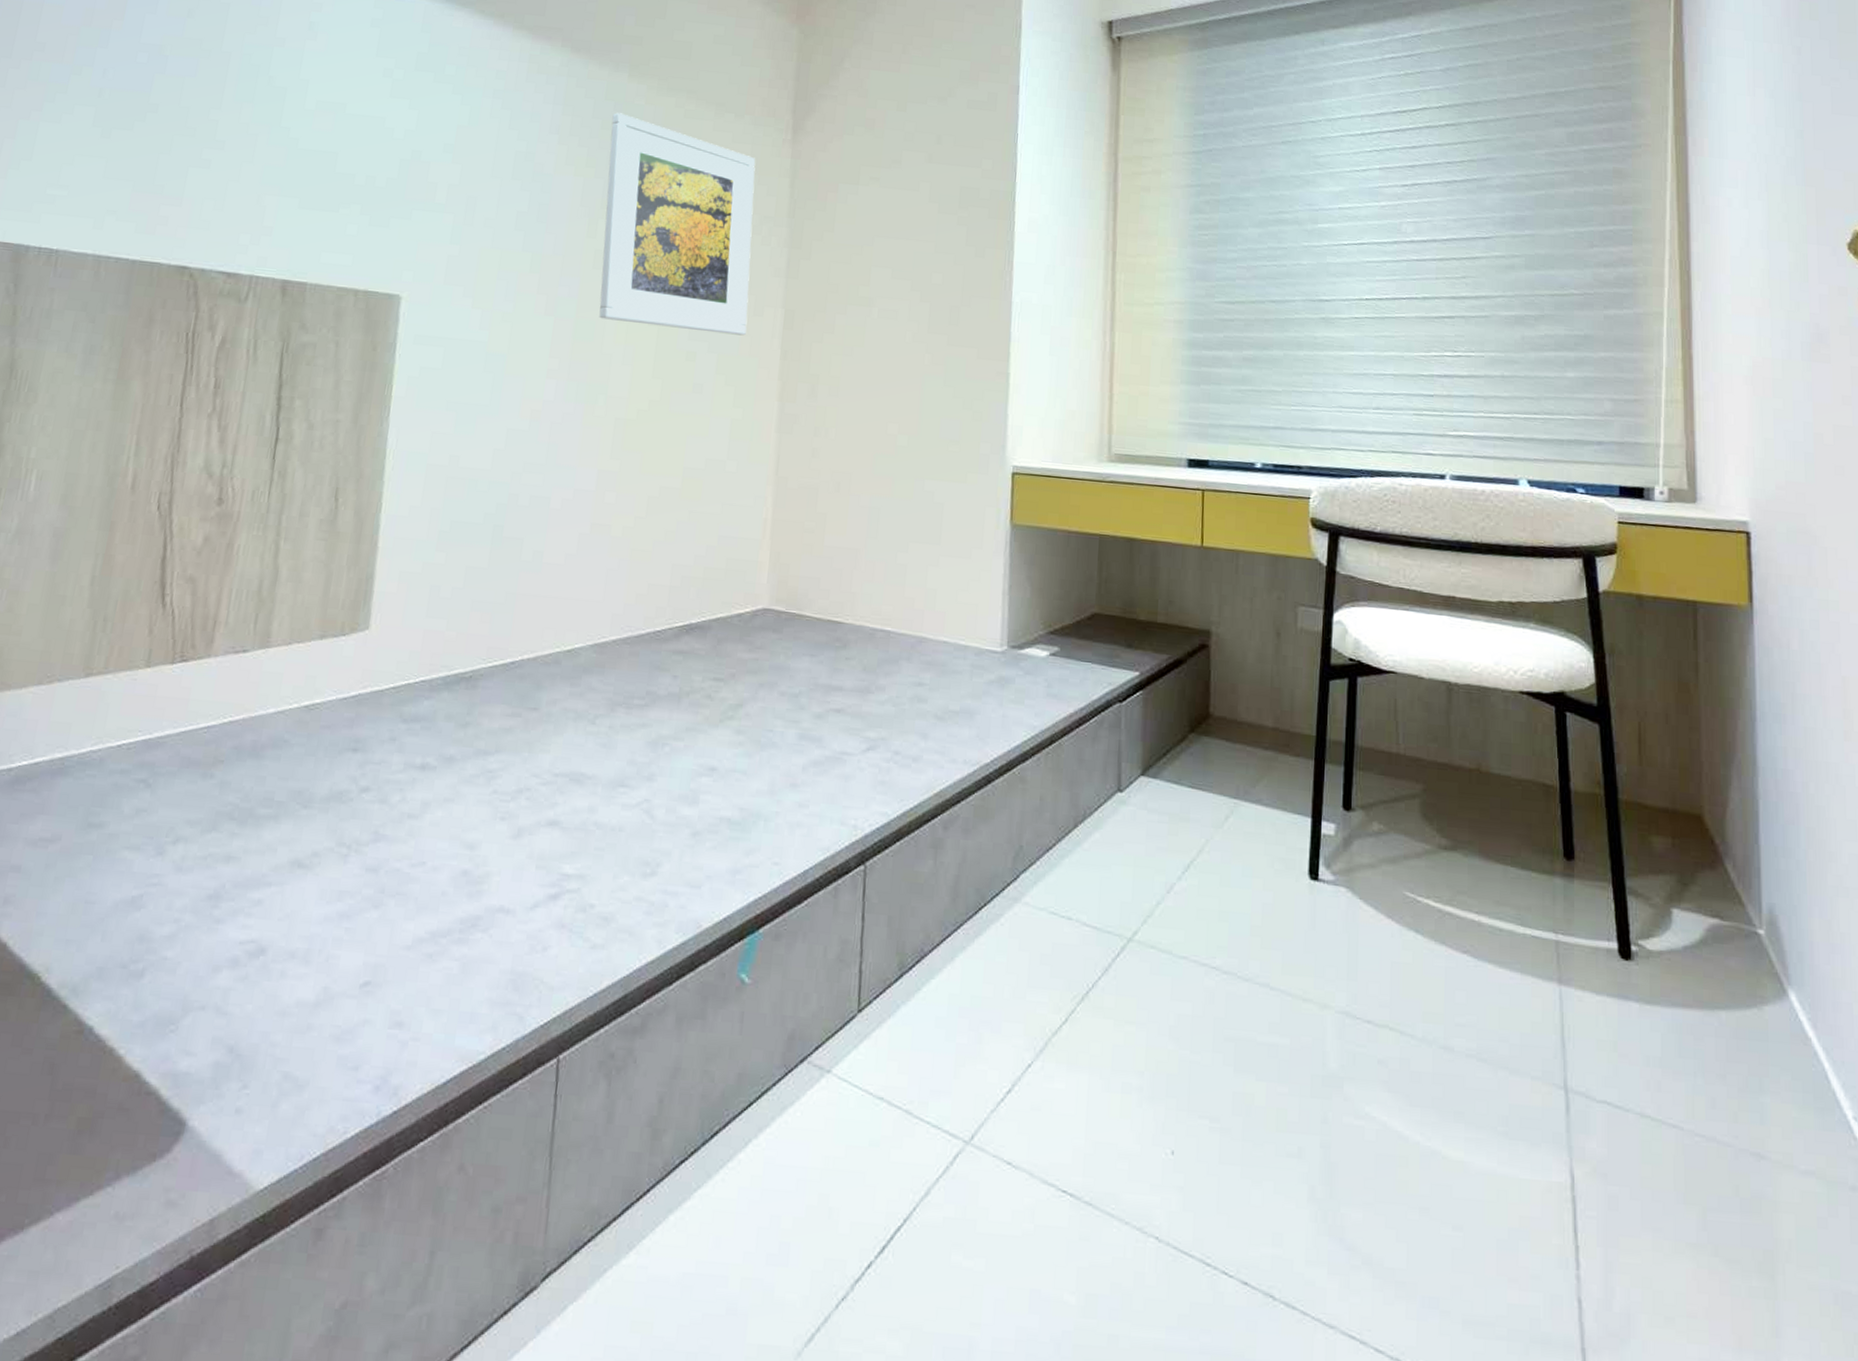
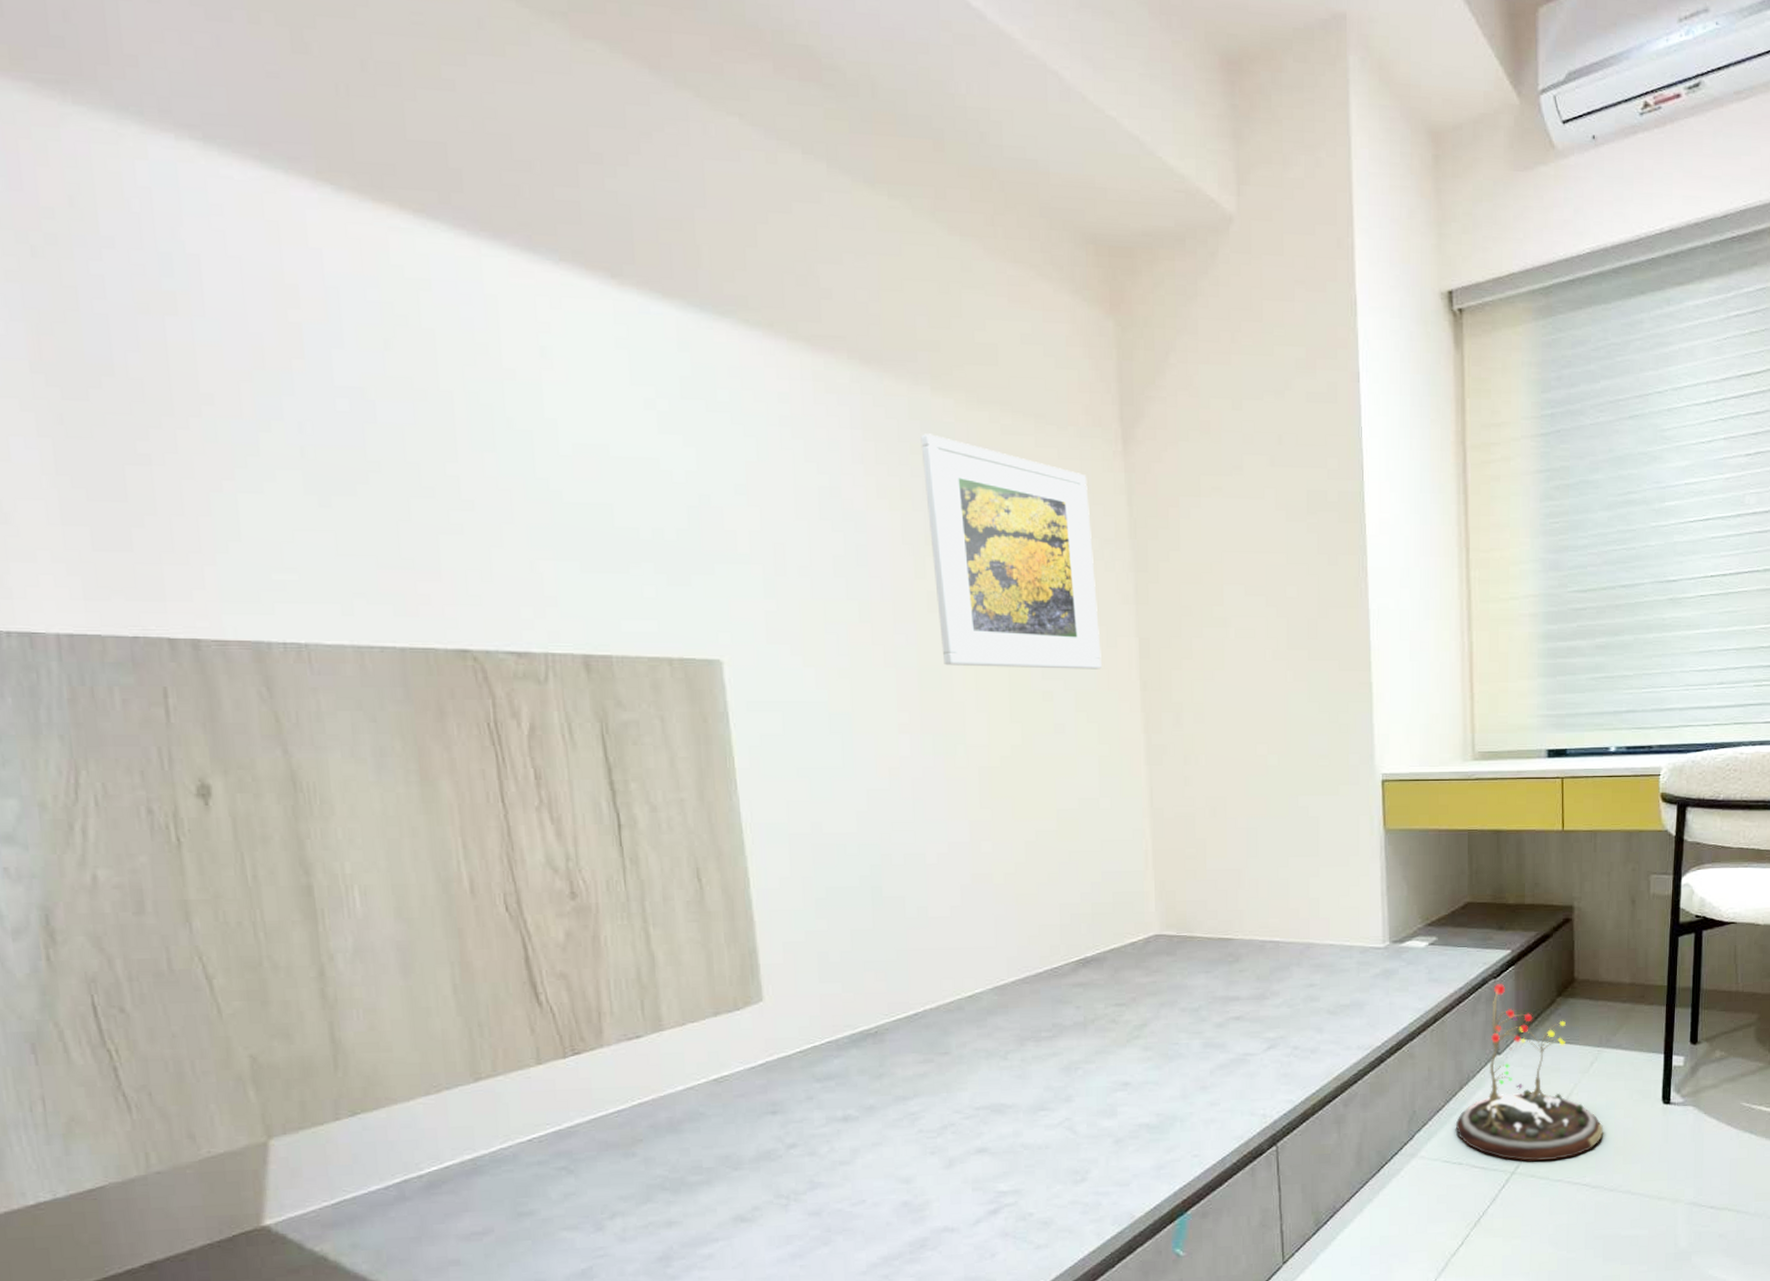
decorative plant: none [1066,709,1239,931] -> present [1455,984,1604,1162]

